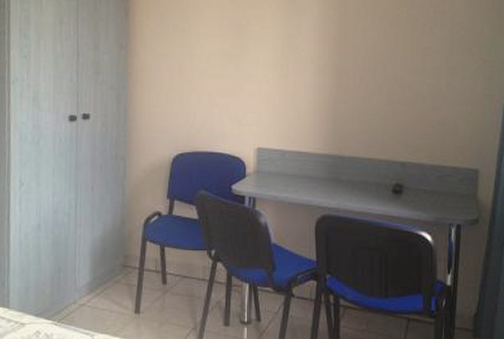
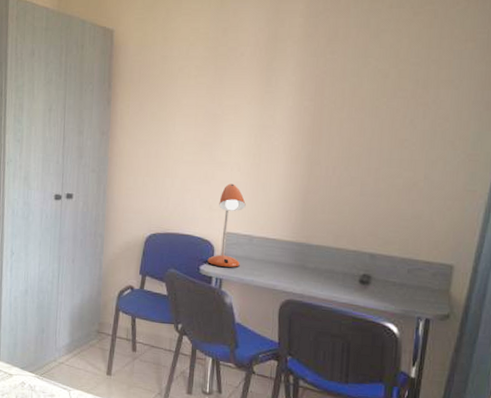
desk lamp: none [239,96,276,186] -> present [207,183,246,268]

